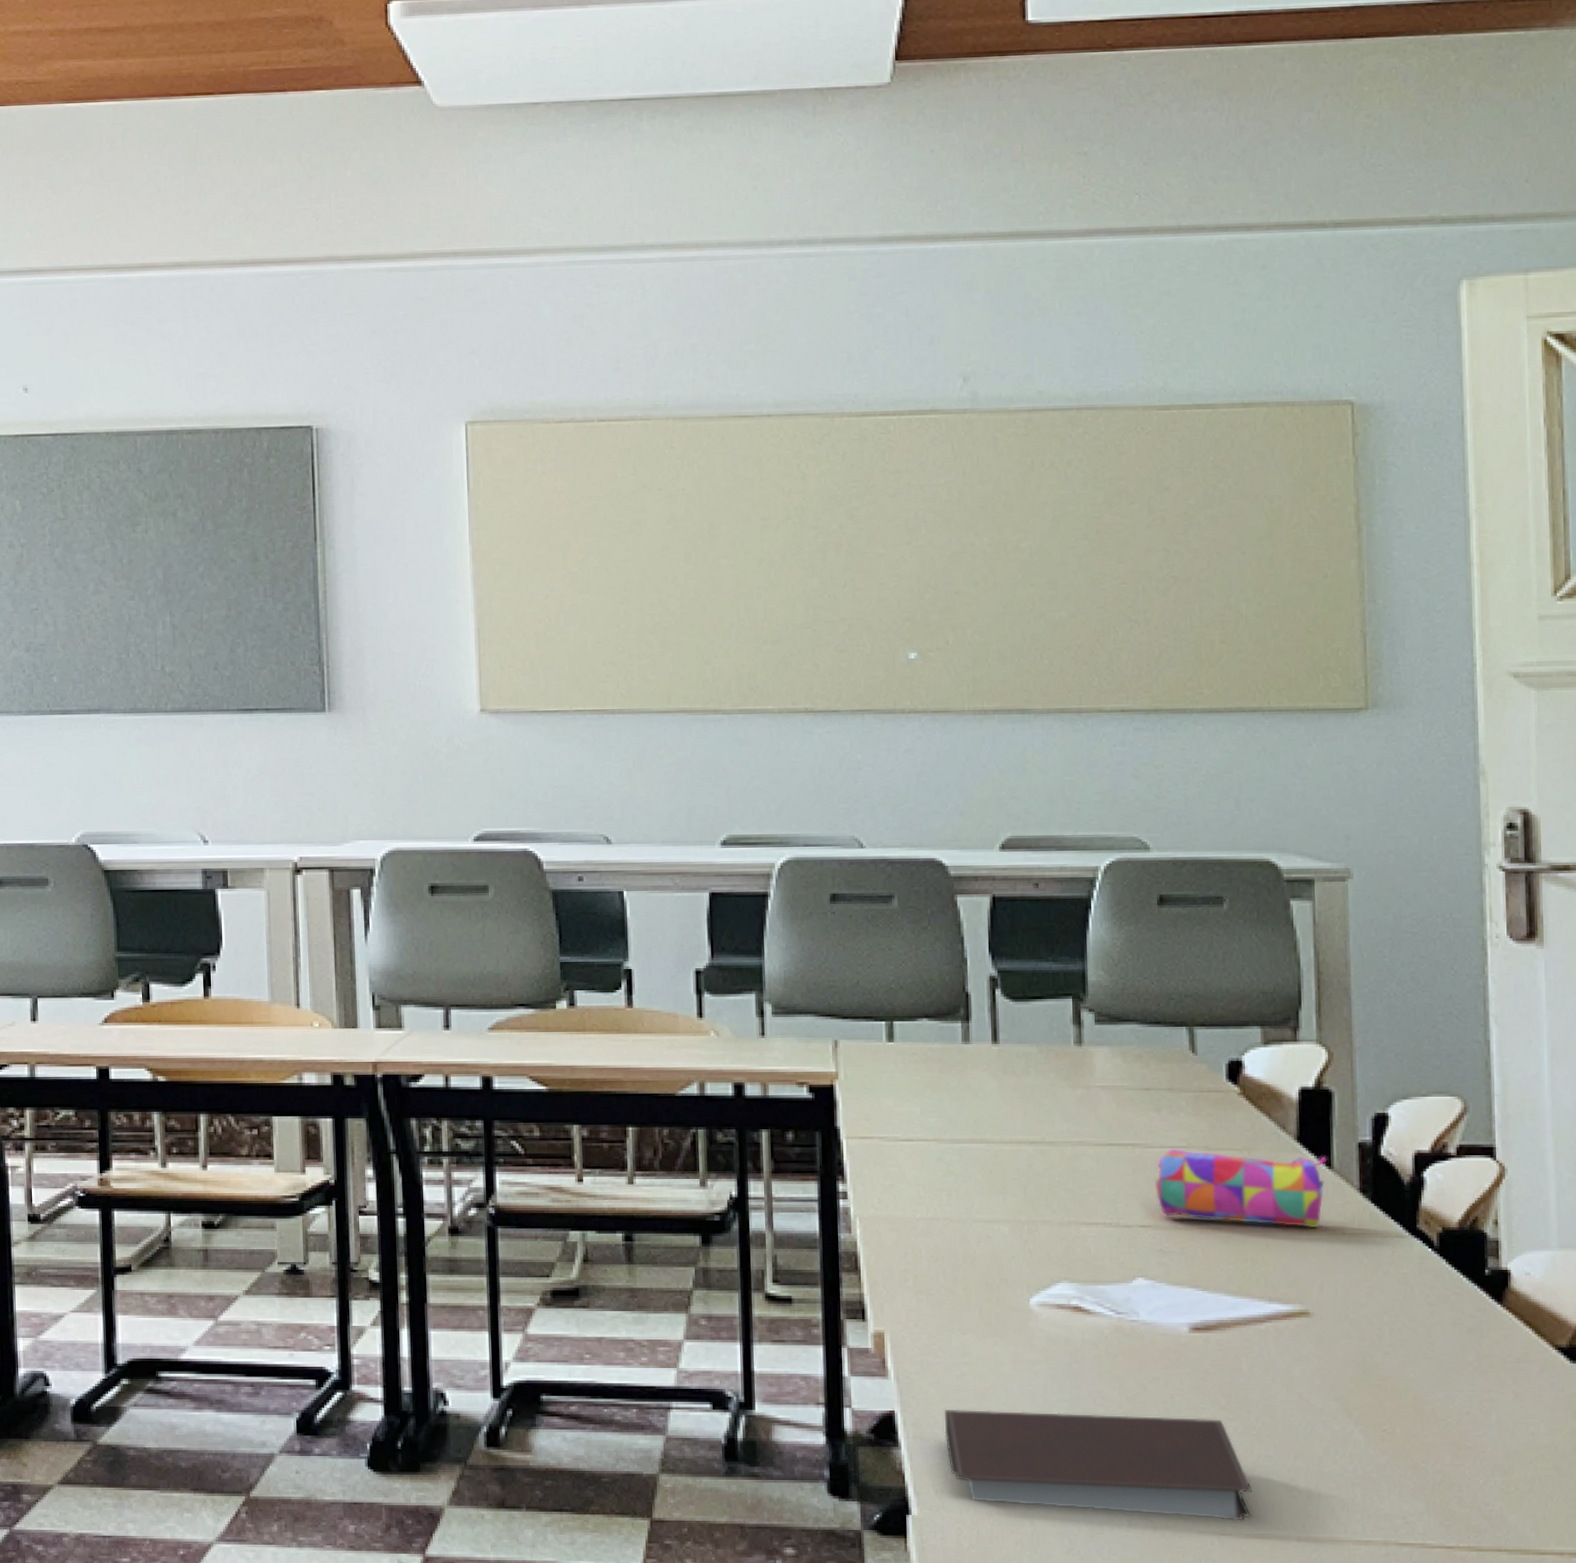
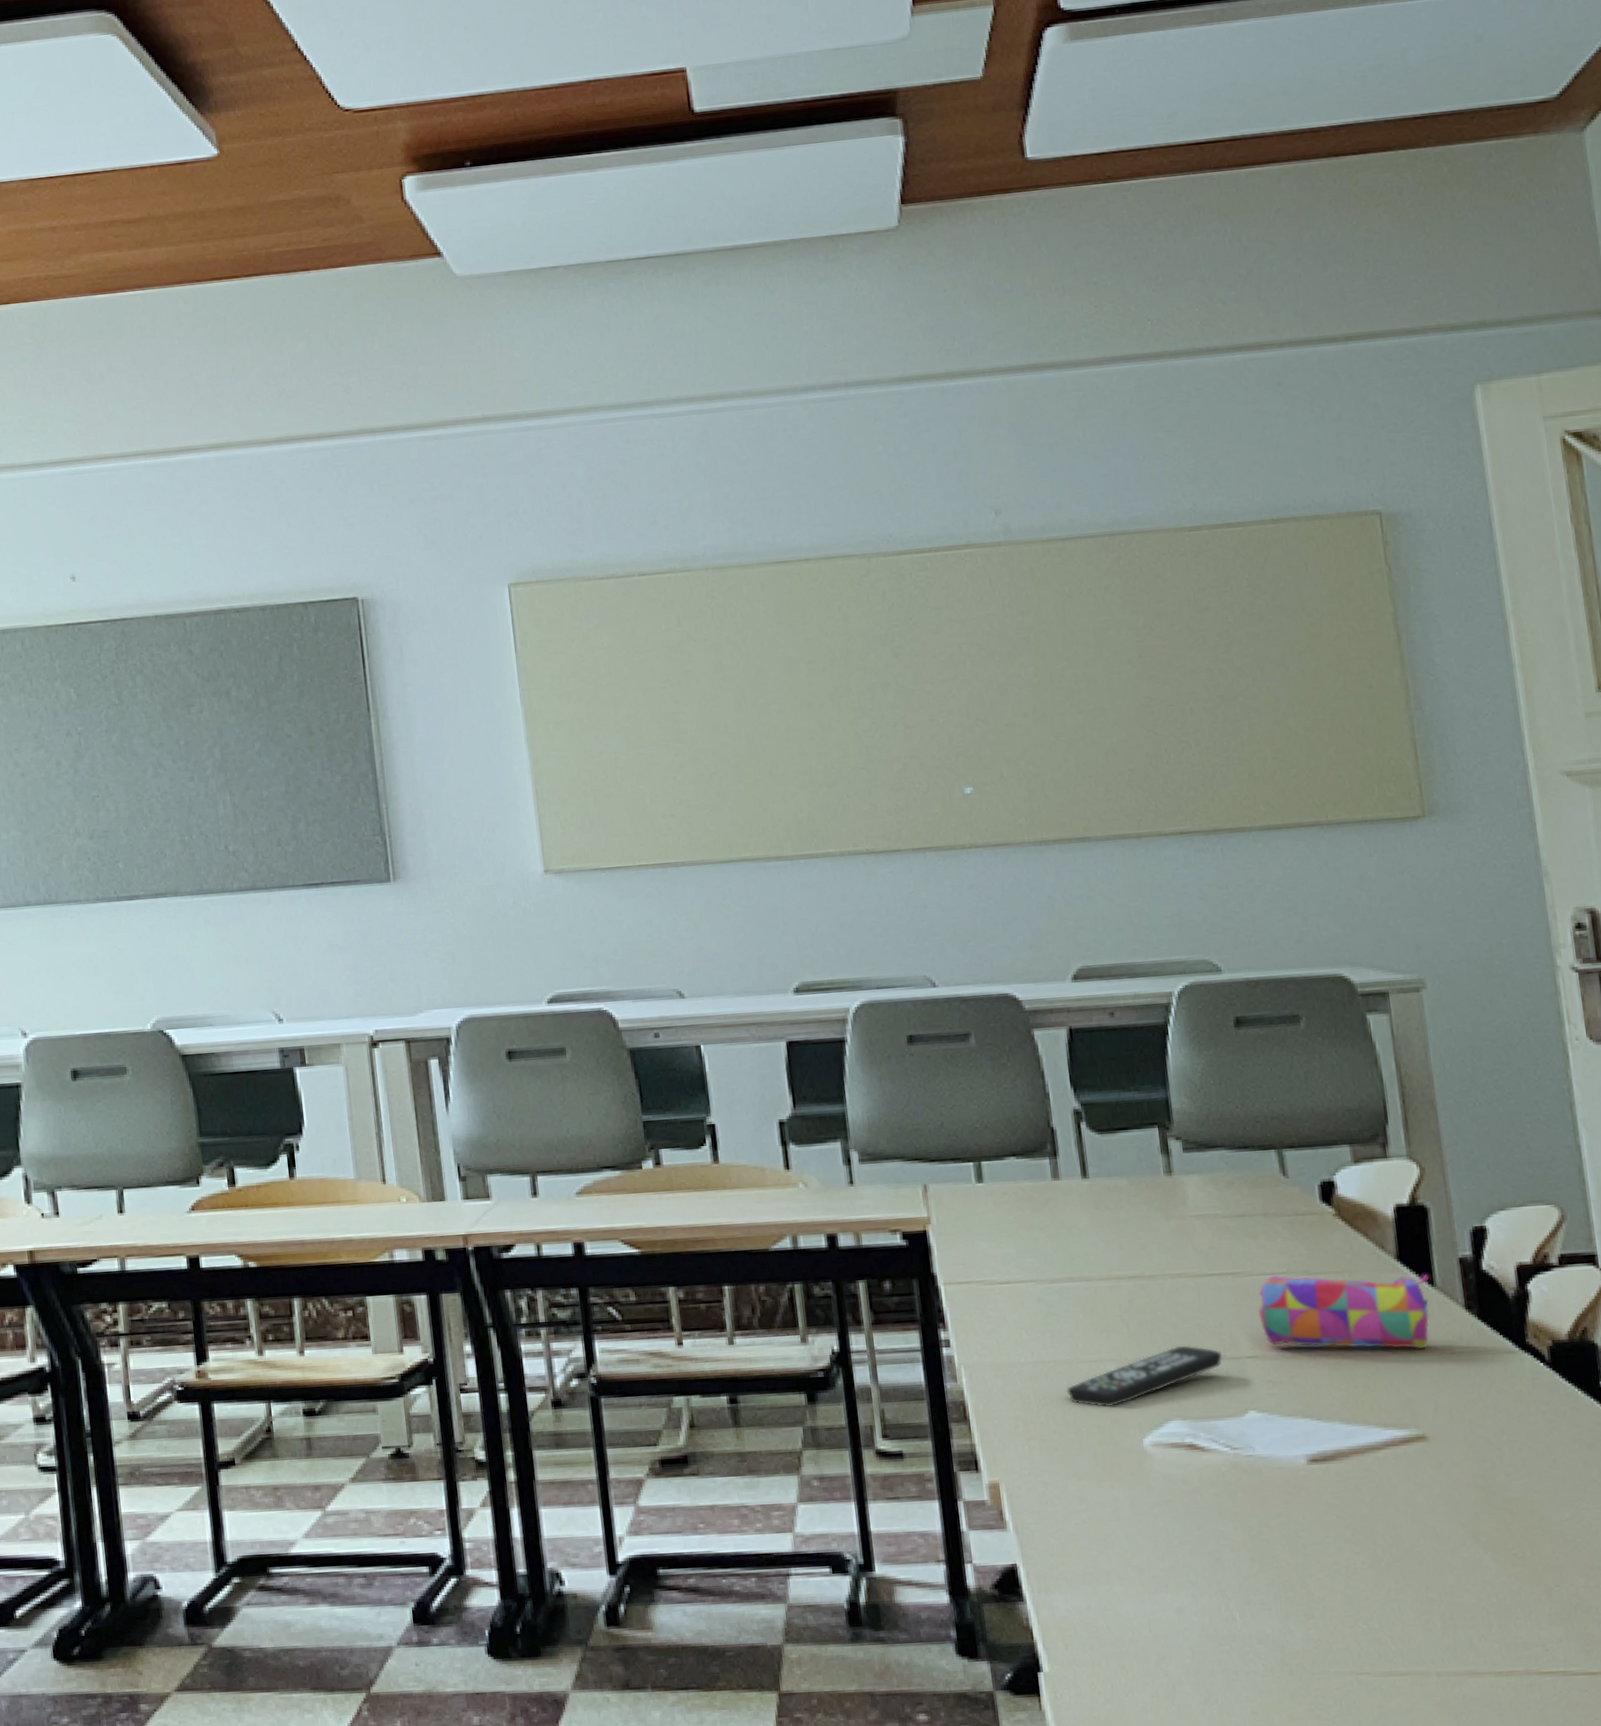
notebook: present [944,1409,1253,1521] -> none [1067,1553,1388,1659]
remote control: none [958,1211,1116,1265] -> present [1066,1345,1223,1407]

